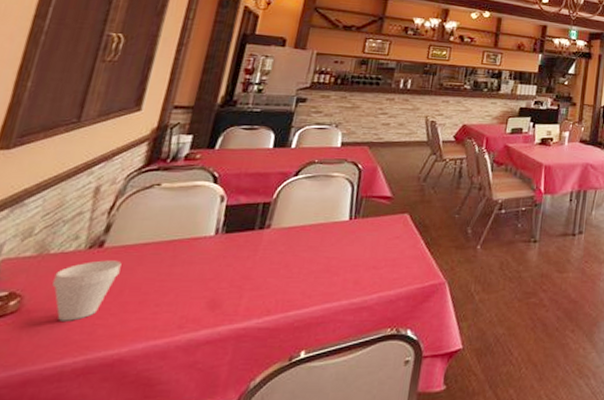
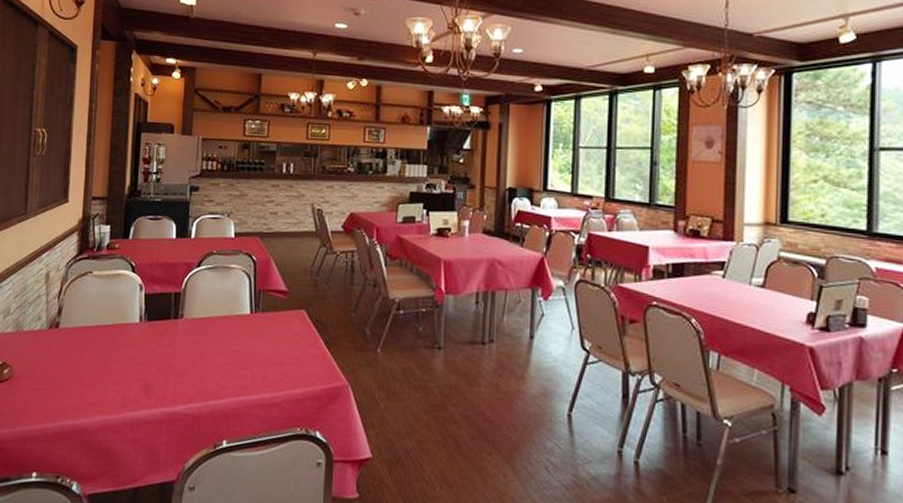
cup: present [52,260,122,321] -> none [29,339,74,391]

